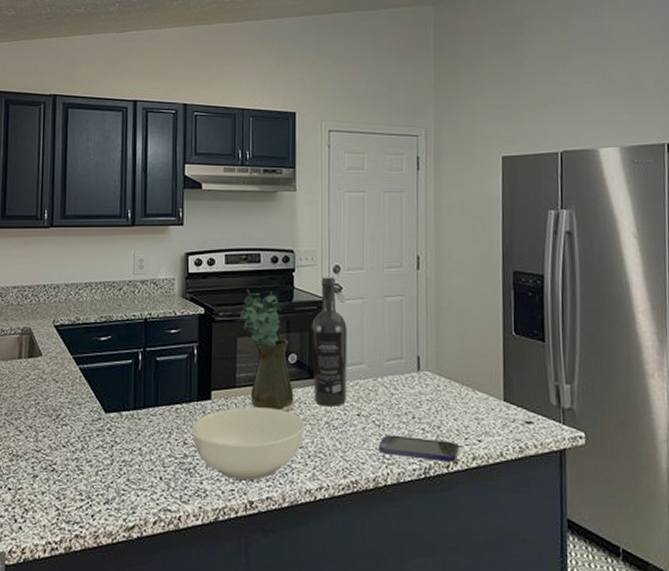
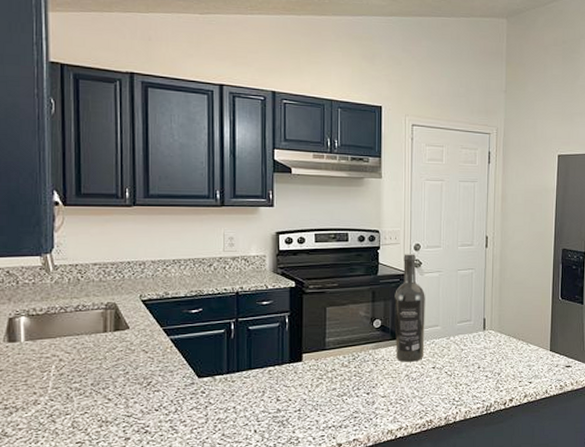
bowl: present [191,407,305,481] -> none [283,366,388,428]
vase: present [240,289,294,413] -> none [329,265,378,369]
mobile phone: present [378,434,460,462] -> none [449,382,515,401]

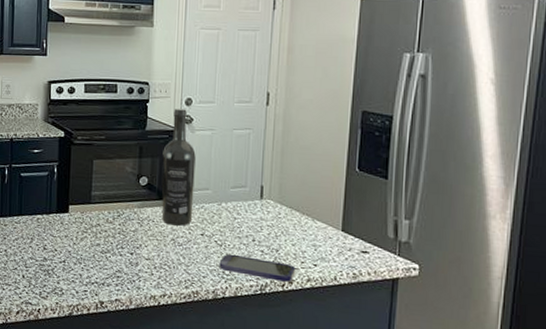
mobile phone: none [449,382,515,401] -> present [219,253,296,282]

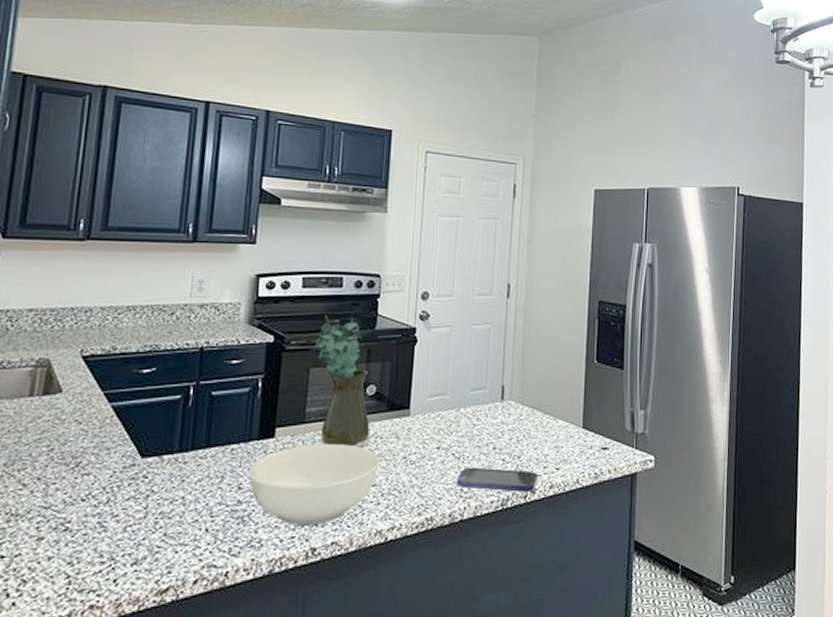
bowl: none [50,221,153,284] -> present [248,444,380,526]
vase: none [97,116,144,229] -> present [315,315,370,449]
wine bottle: present [161,108,196,226] -> none [391,304,432,440]

